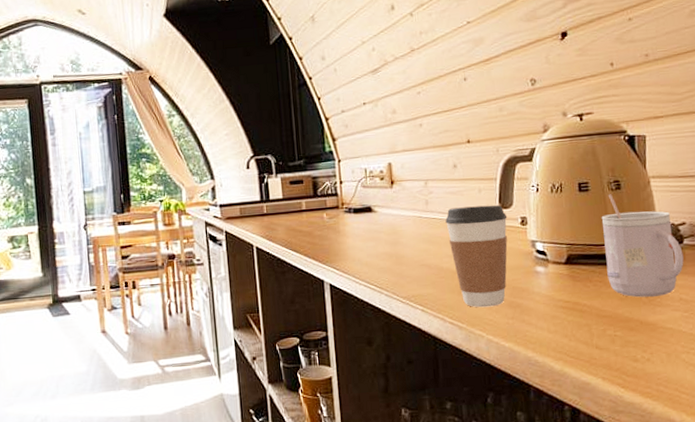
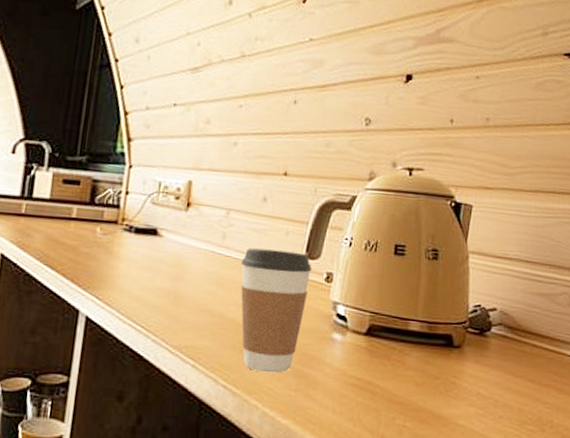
mug: present [601,194,684,298] -> none [407,263,489,387]

